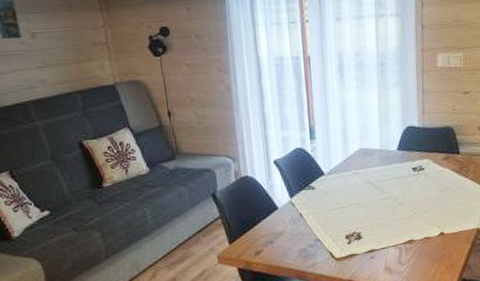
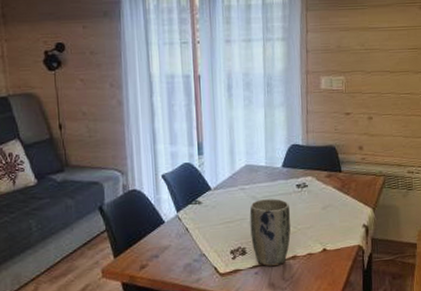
plant pot: none [364,182,407,251] -> present [249,198,291,267]

